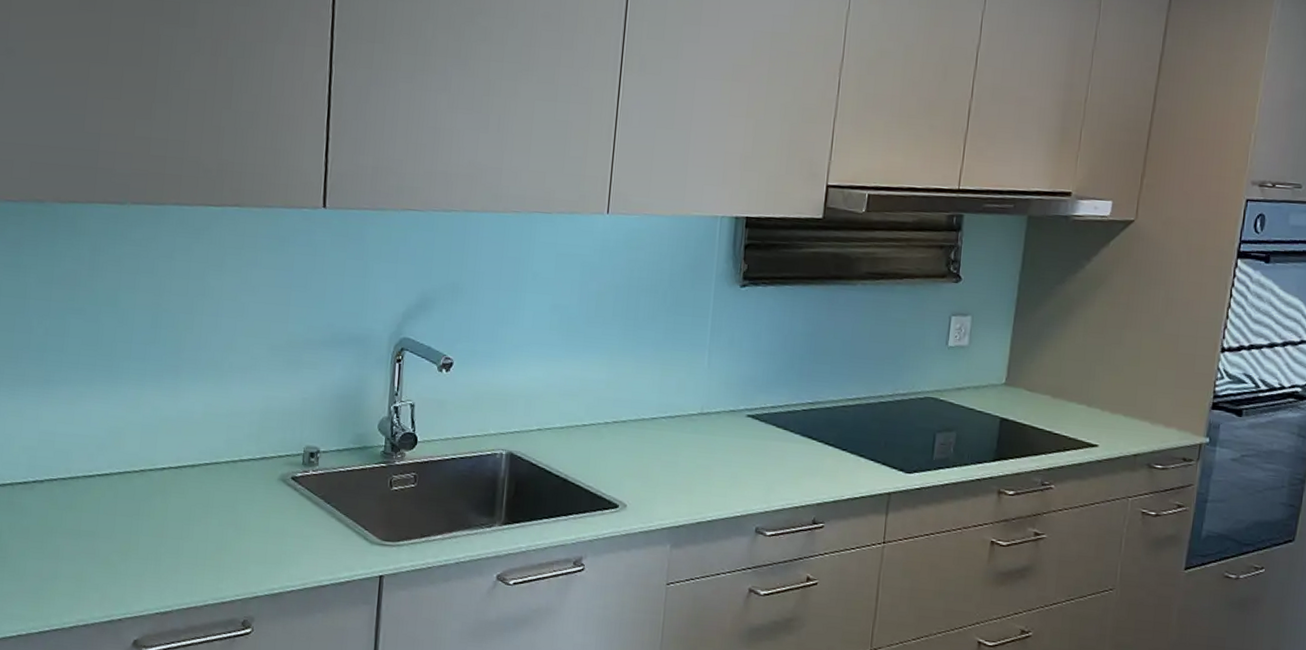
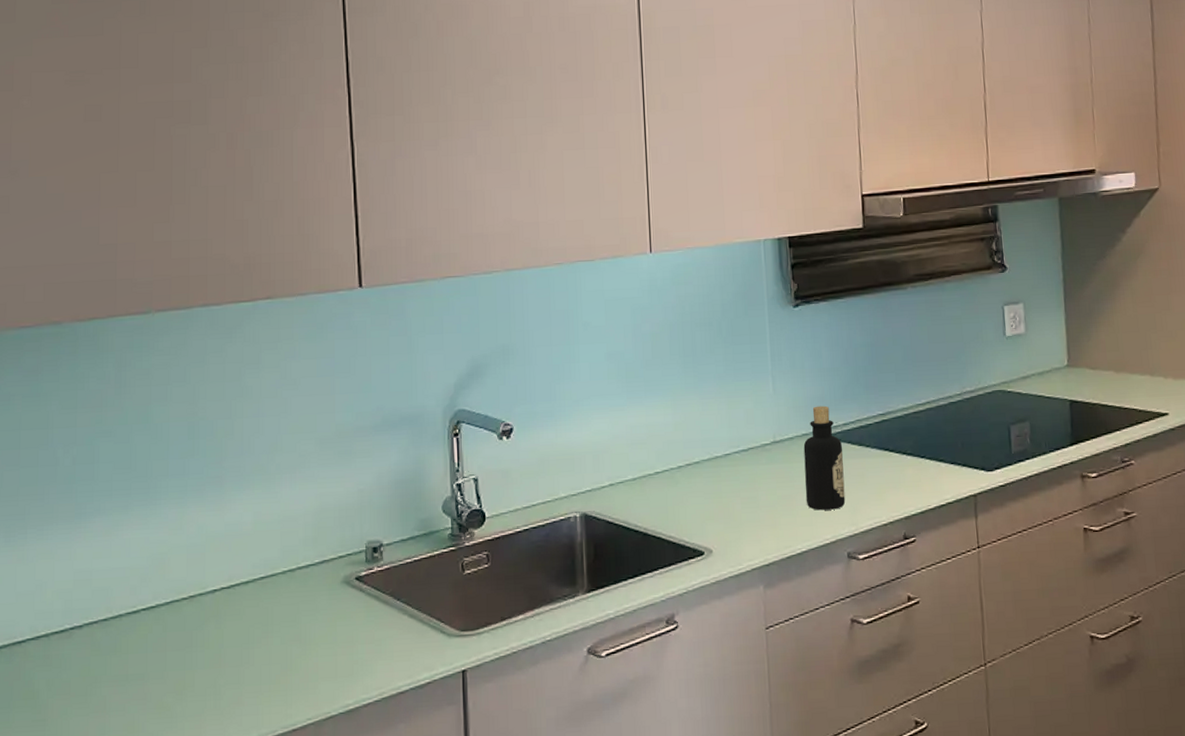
bottle: none [723,385,768,486] -> present [803,405,846,510]

